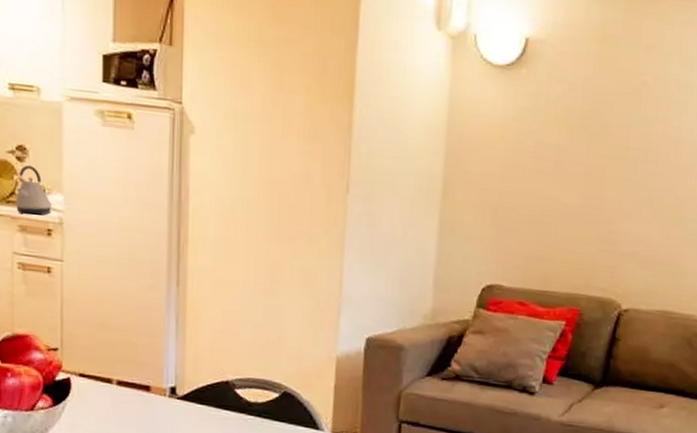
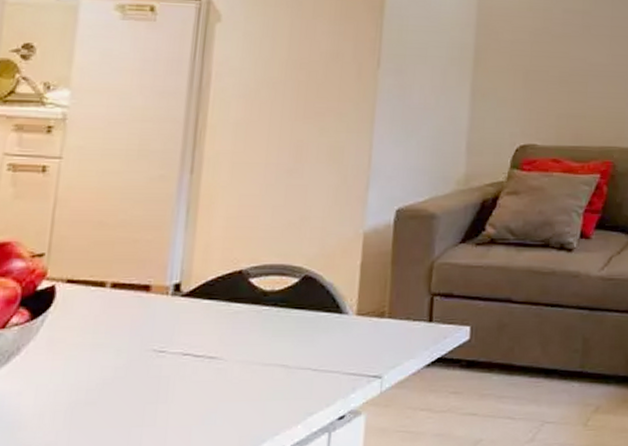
kettle: present [15,165,51,216] -> none [12,63,55,114]

